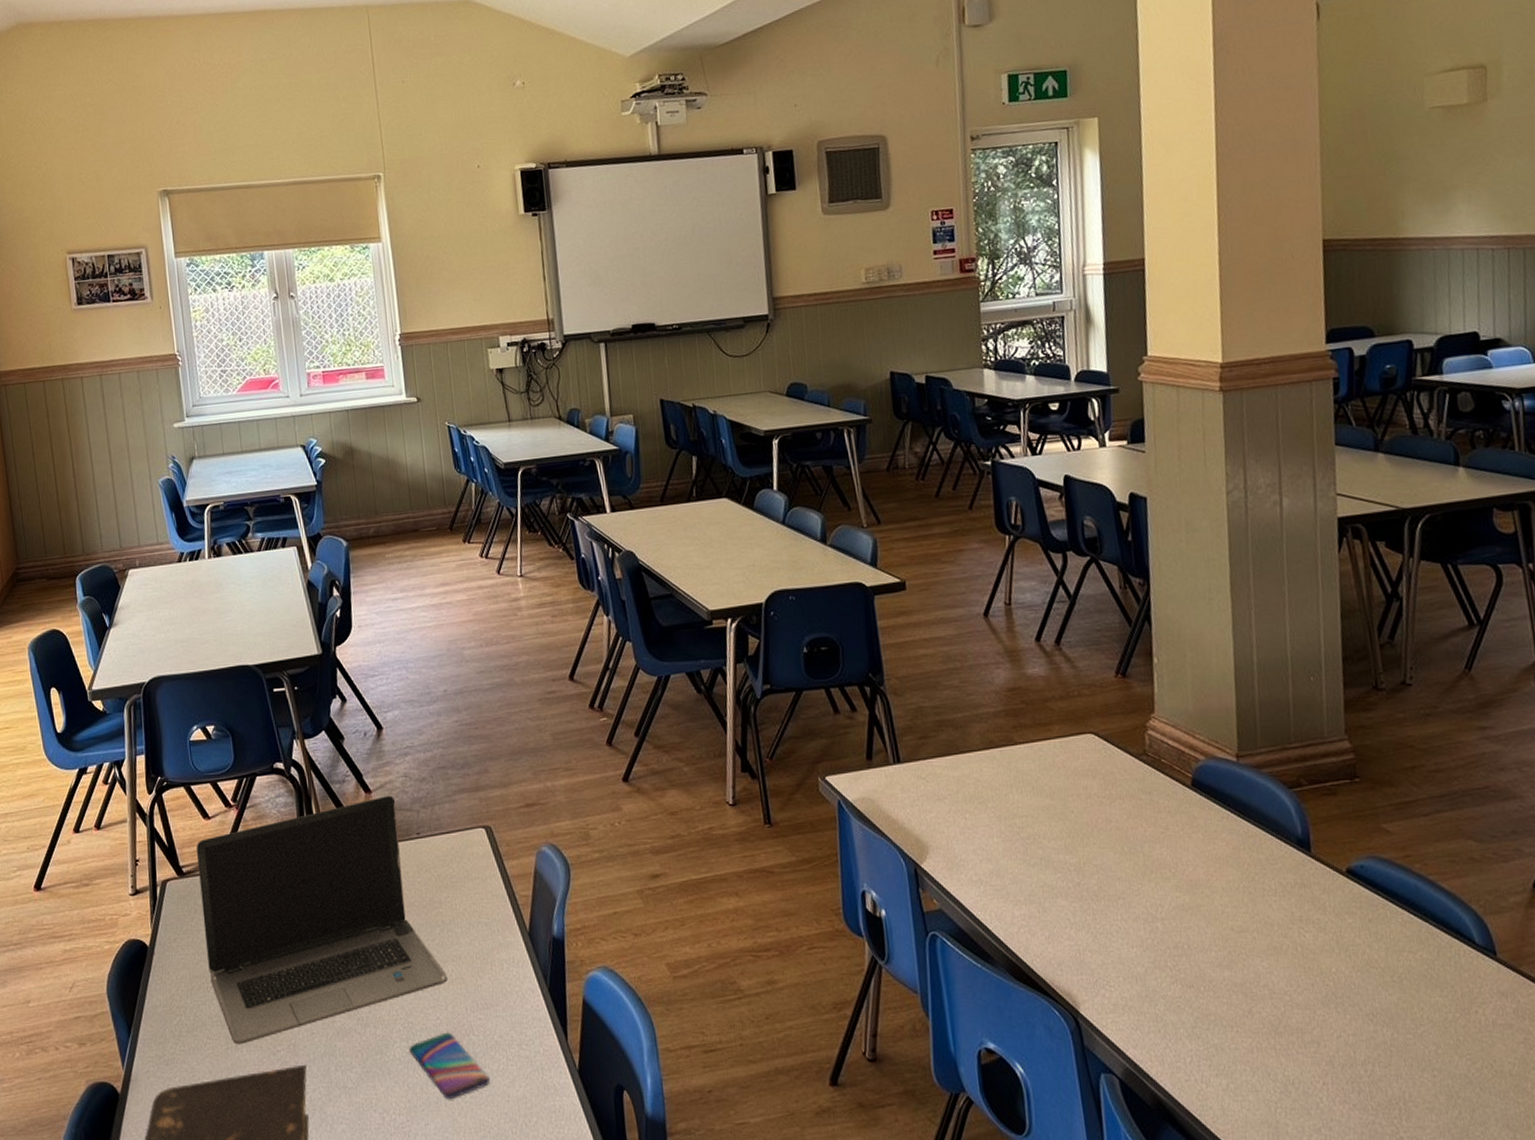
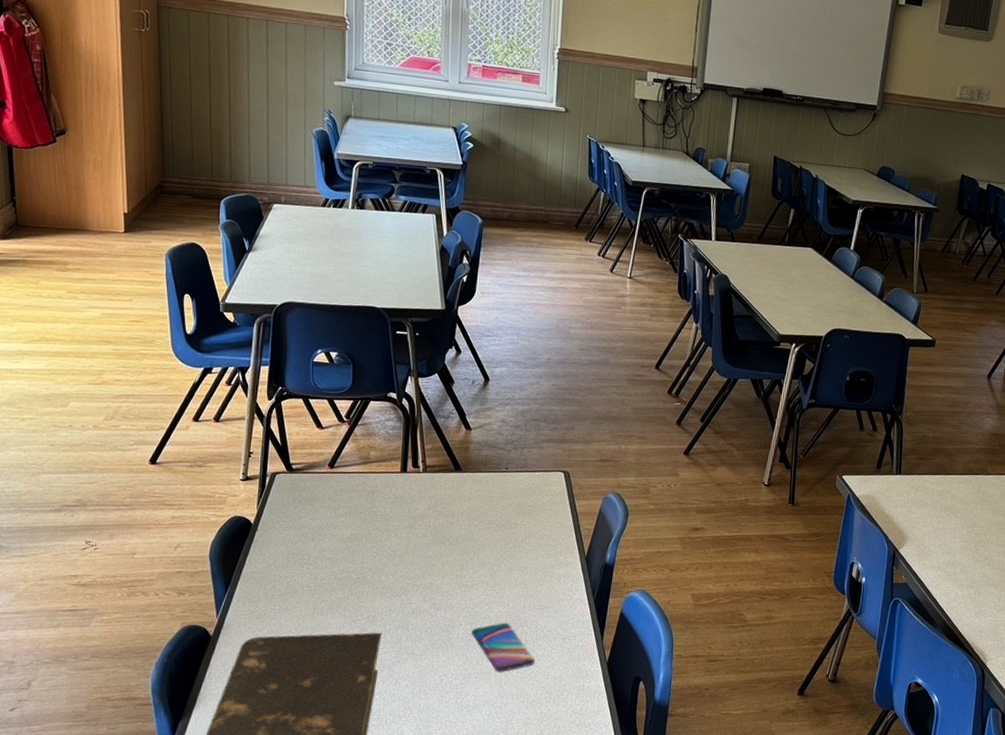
laptop computer: present [196,795,448,1045] -> none [305,434,513,611]

